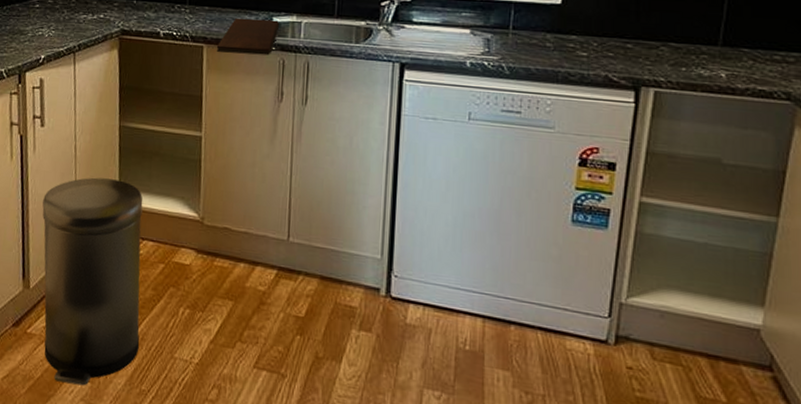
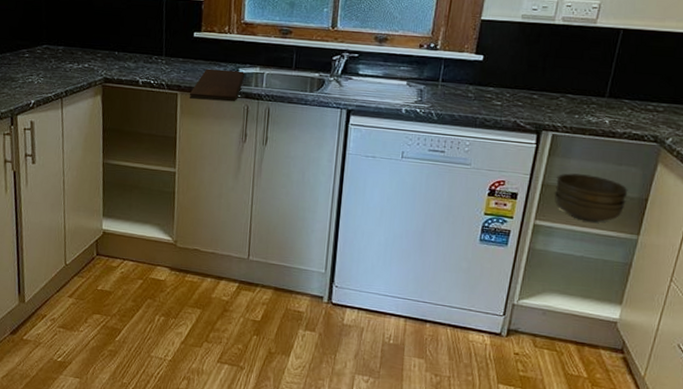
pedal bin: present [42,177,143,386] -> none [34,207,124,381]
bowl: none [662,138,759,200] -> present [554,173,628,222]

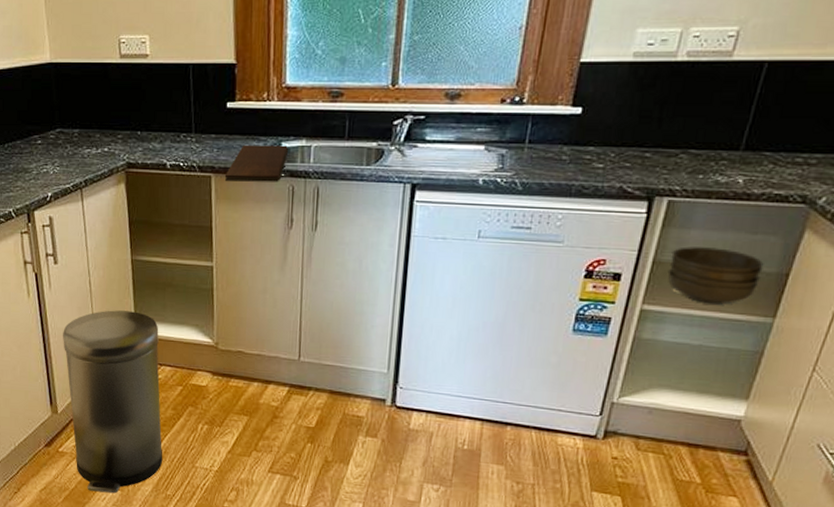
pedal bin: none [34,207,124,381] -> present [63,310,163,494]

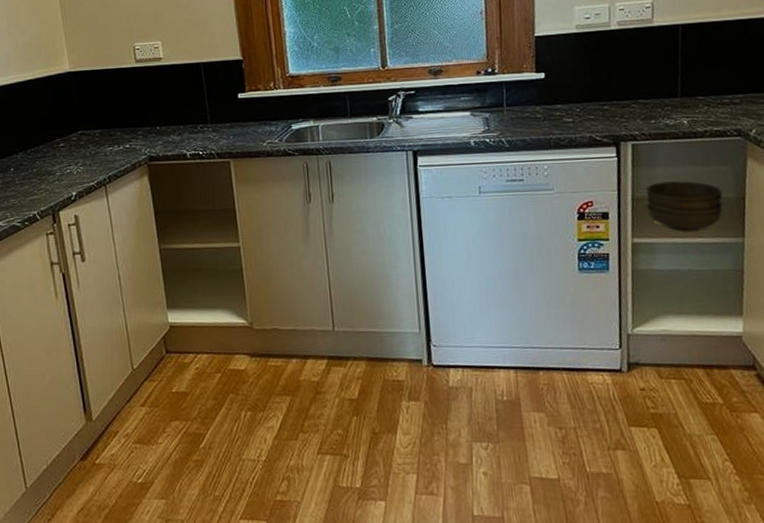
pedal bin: present [63,310,163,494] -> none [94,301,208,505]
chopping board: present [224,144,289,182] -> none [242,127,299,164]

